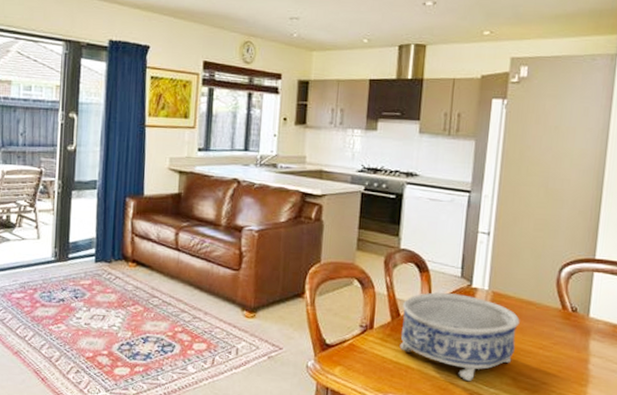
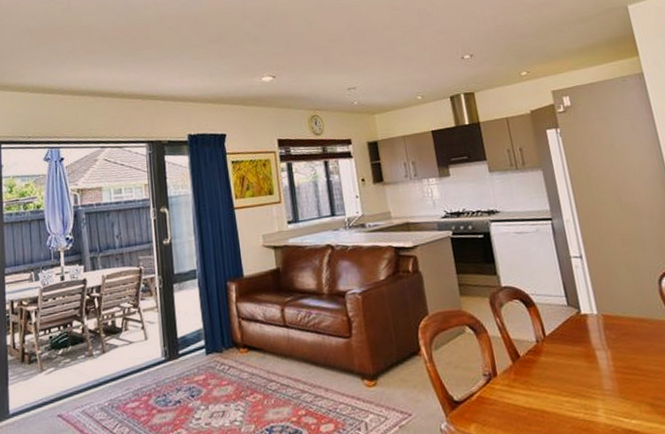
decorative bowl: present [399,292,520,382] -> none [519,323,643,417]

